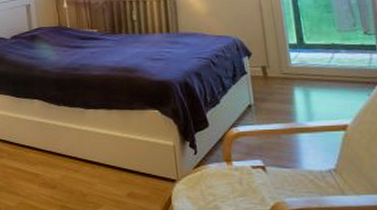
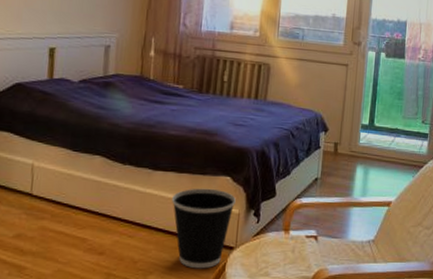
wastebasket: none [107,122,169,202] -> present [172,188,236,269]

